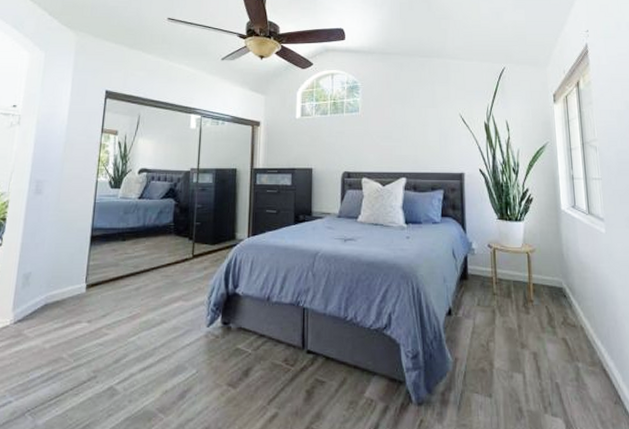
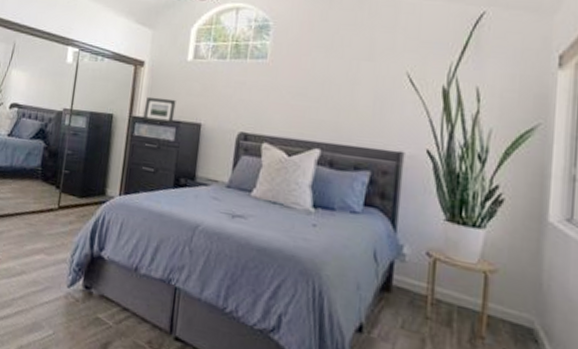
picture frame: none [263,150,290,171] -> present [143,96,176,124]

